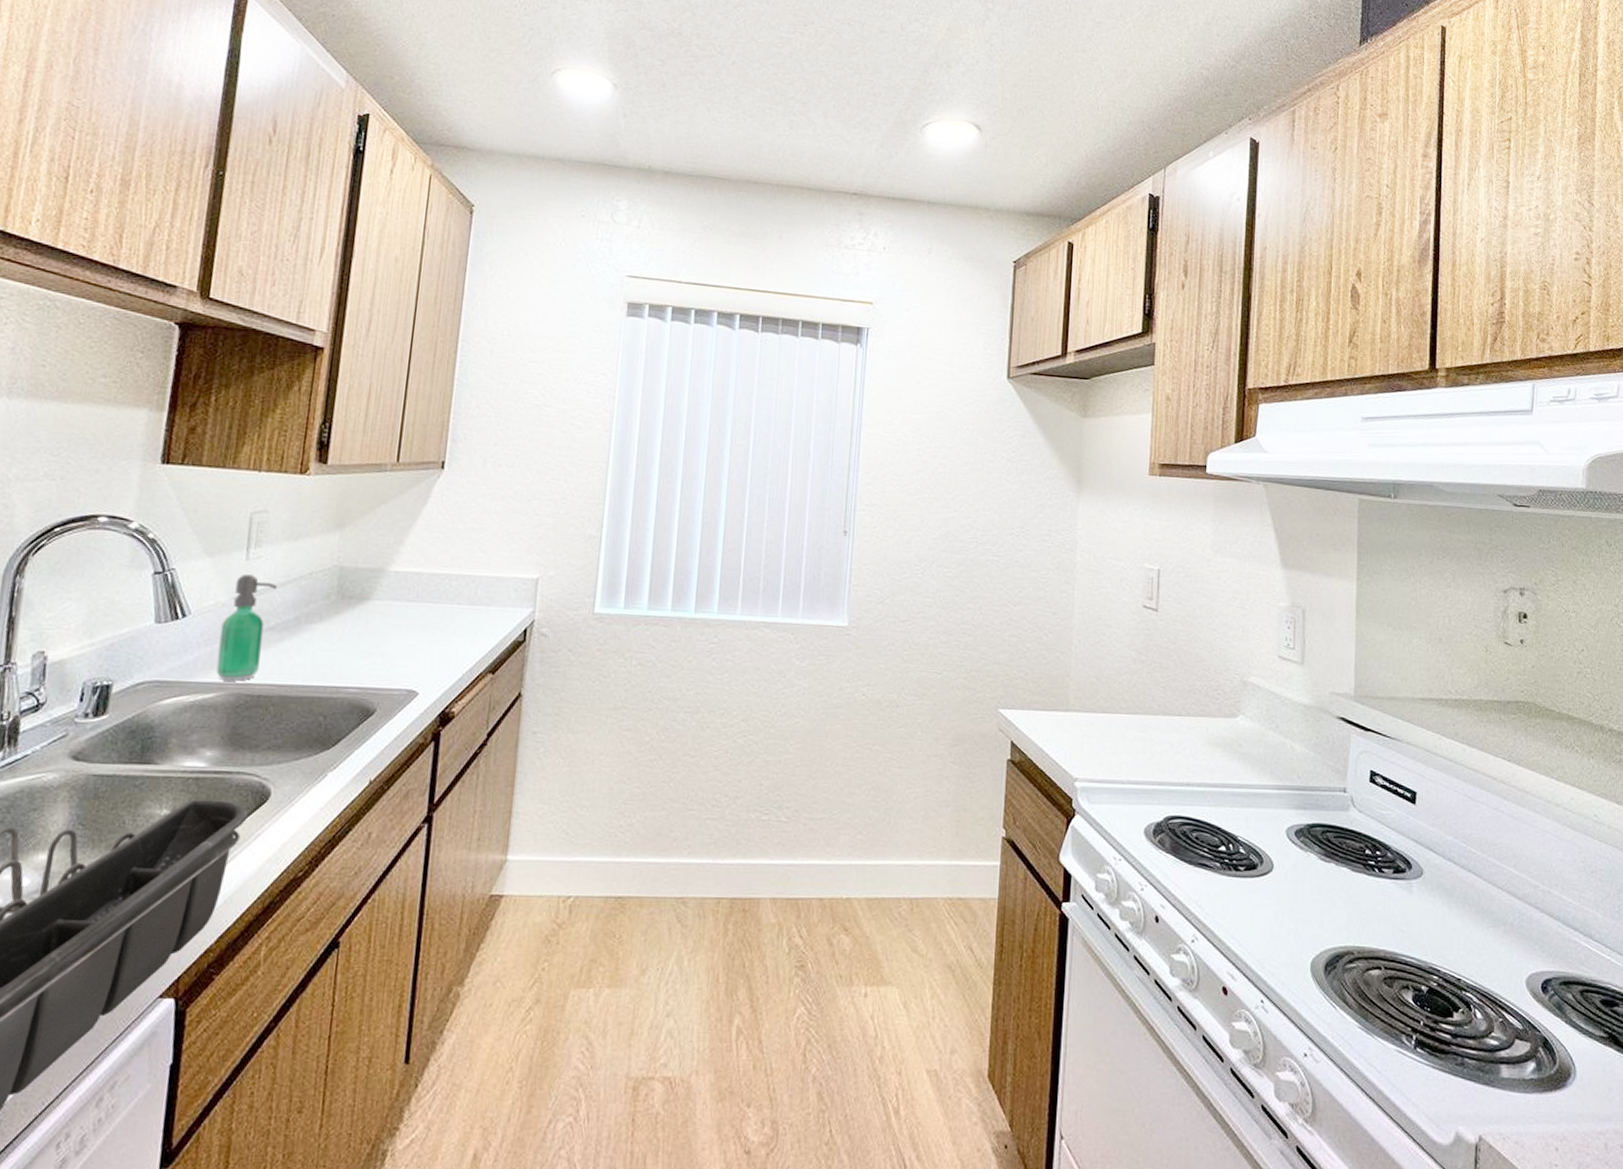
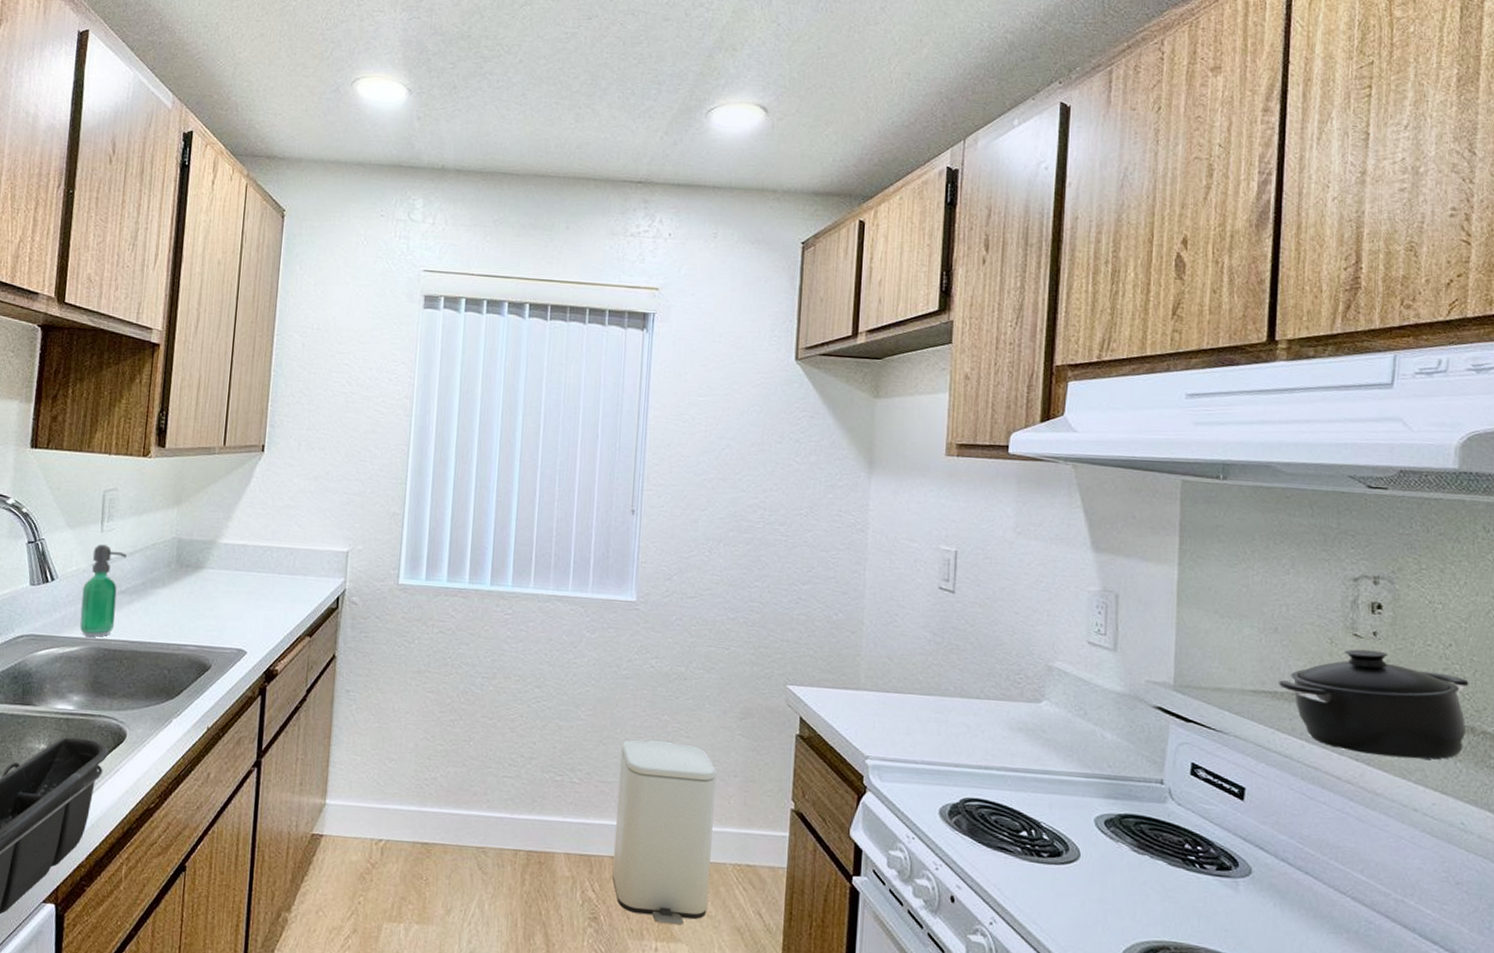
pedal bin: none [820,771,929,967] -> present [612,739,717,926]
saucepan: none [1444,656,1598,758] -> present [1279,649,1469,760]

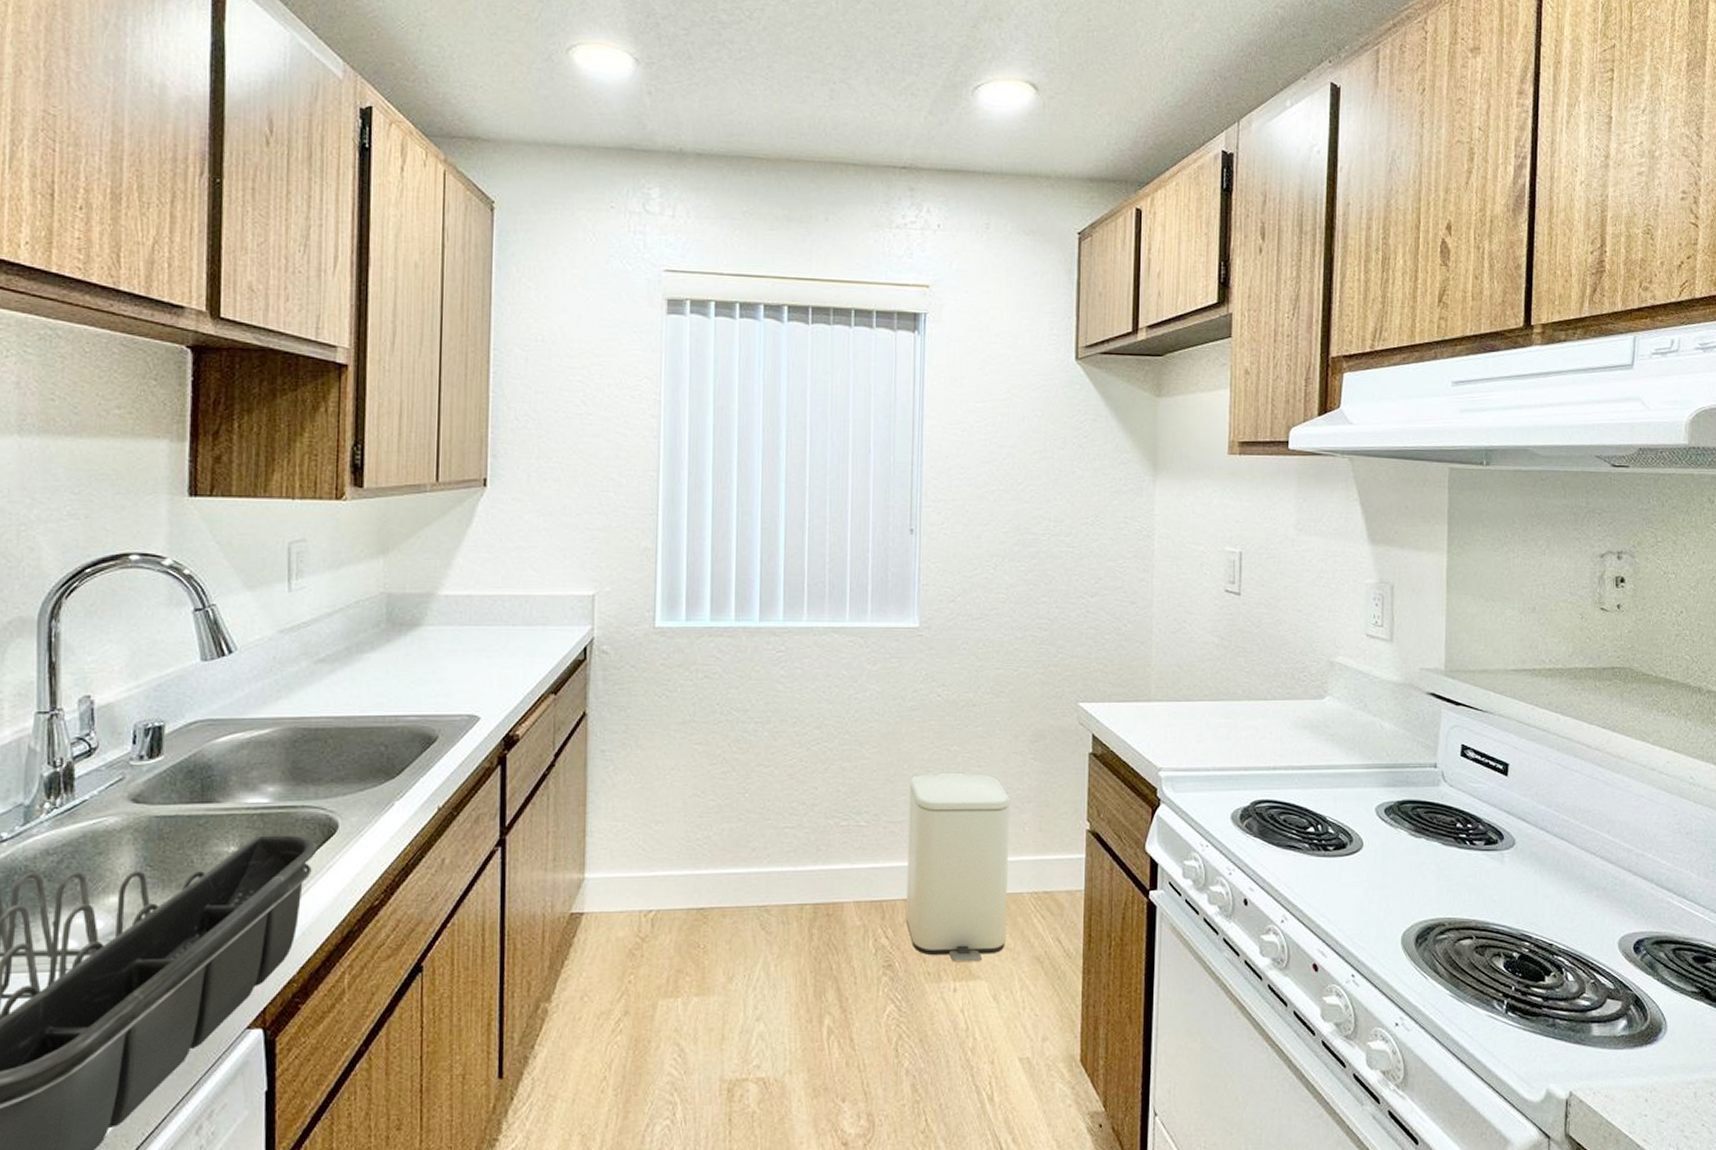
soap dispenser: present [79,543,127,637] -> none [268,605,323,715]
saucepan: present [1279,649,1469,760] -> none [1537,622,1697,722]

